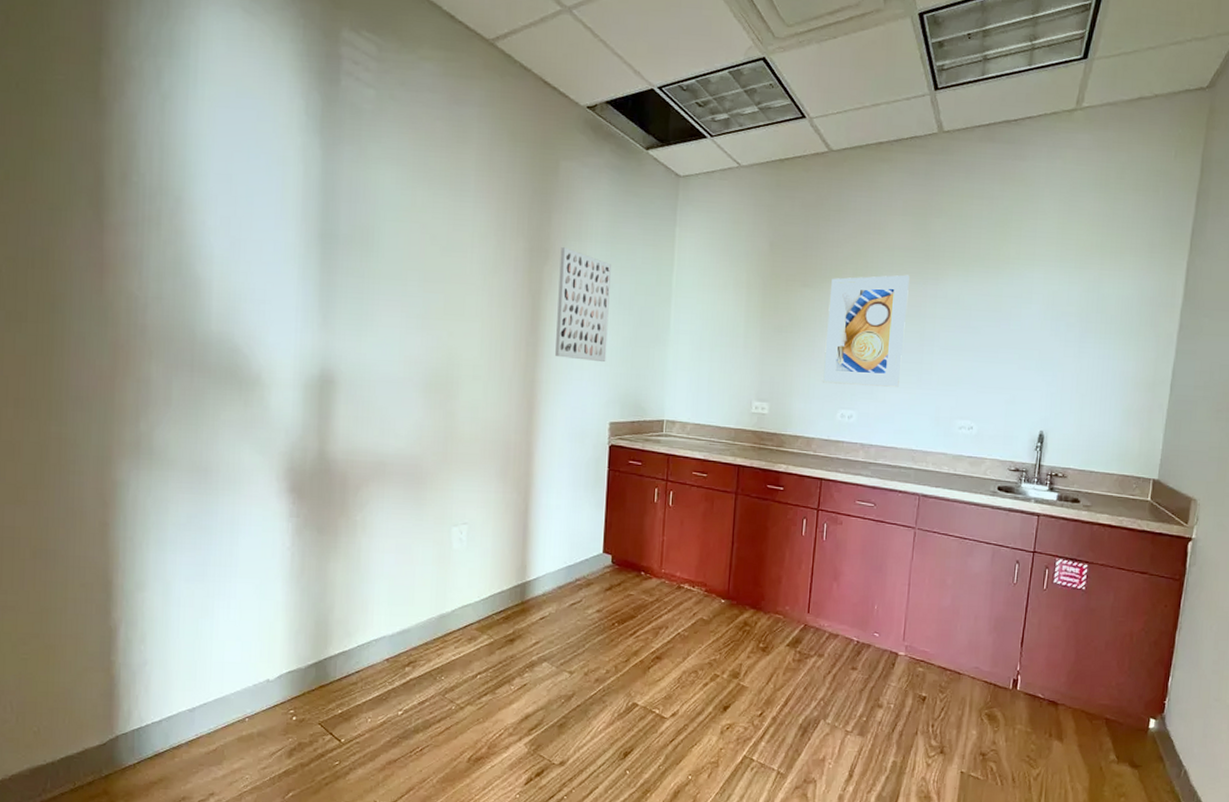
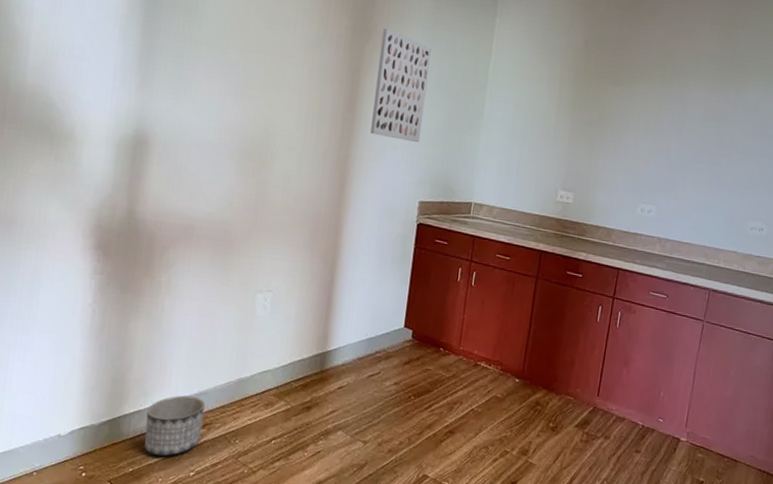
planter: none [351,634,408,697] -> present [144,395,205,456]
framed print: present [822,274,910,387] -> none [625,78,714,186]

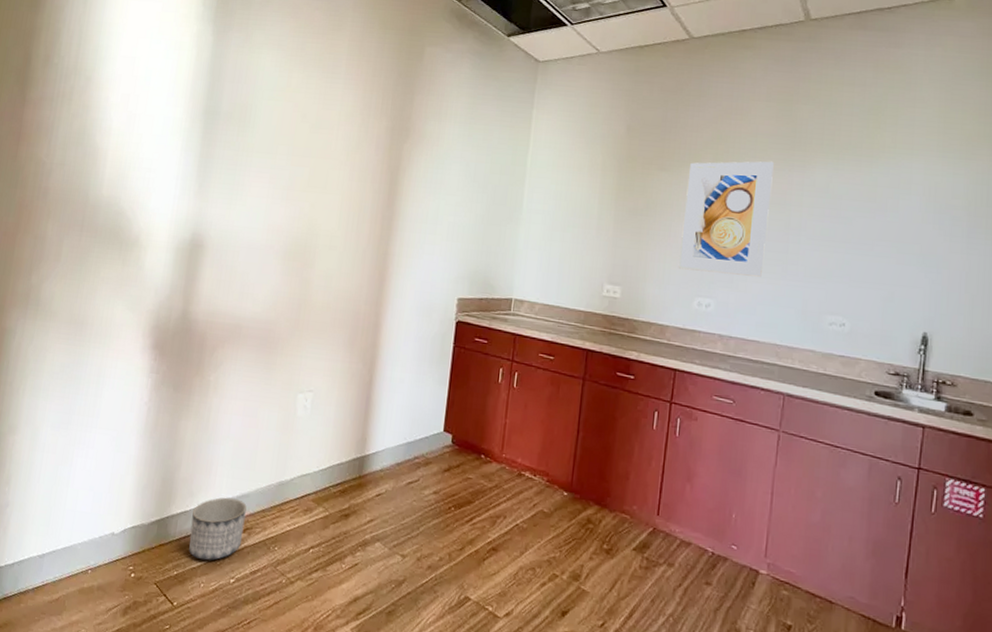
wall art: present [370,28,431,143] -> none [409,127,468,239]
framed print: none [625,78,714,186] -> present [678,161,774,277]

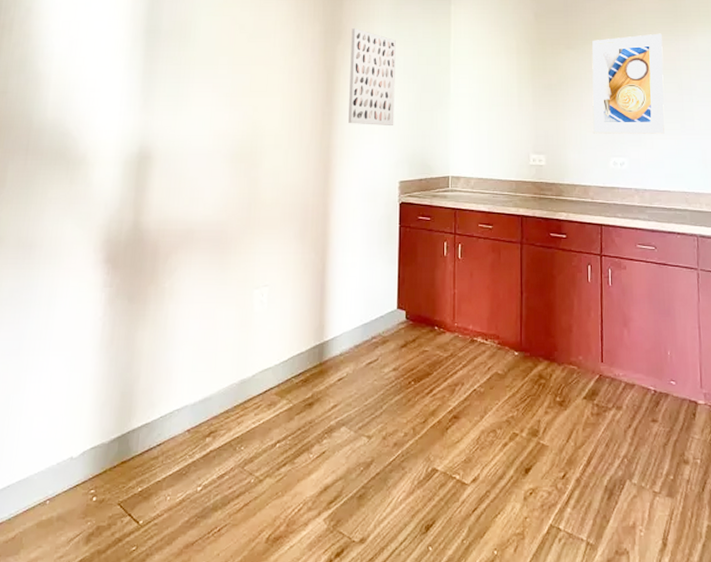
planter: present [189,497,247,561] -> none [152,403,210,472]
wall art: none [409,127,468,239] -> present [348,28,396,127]

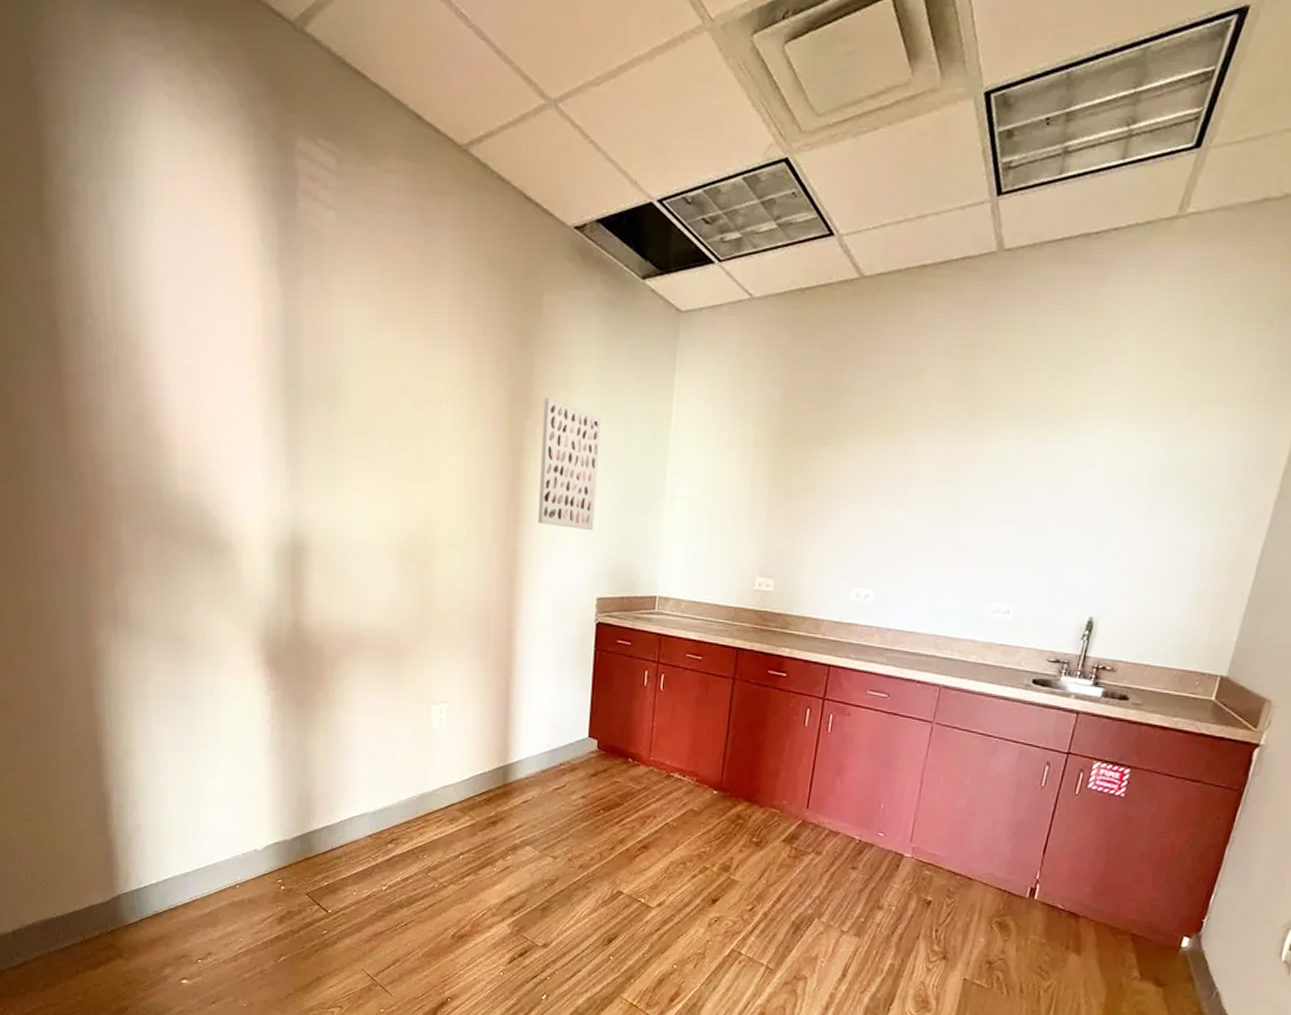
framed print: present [591,33,665,134] -> none [836,430,948,564]

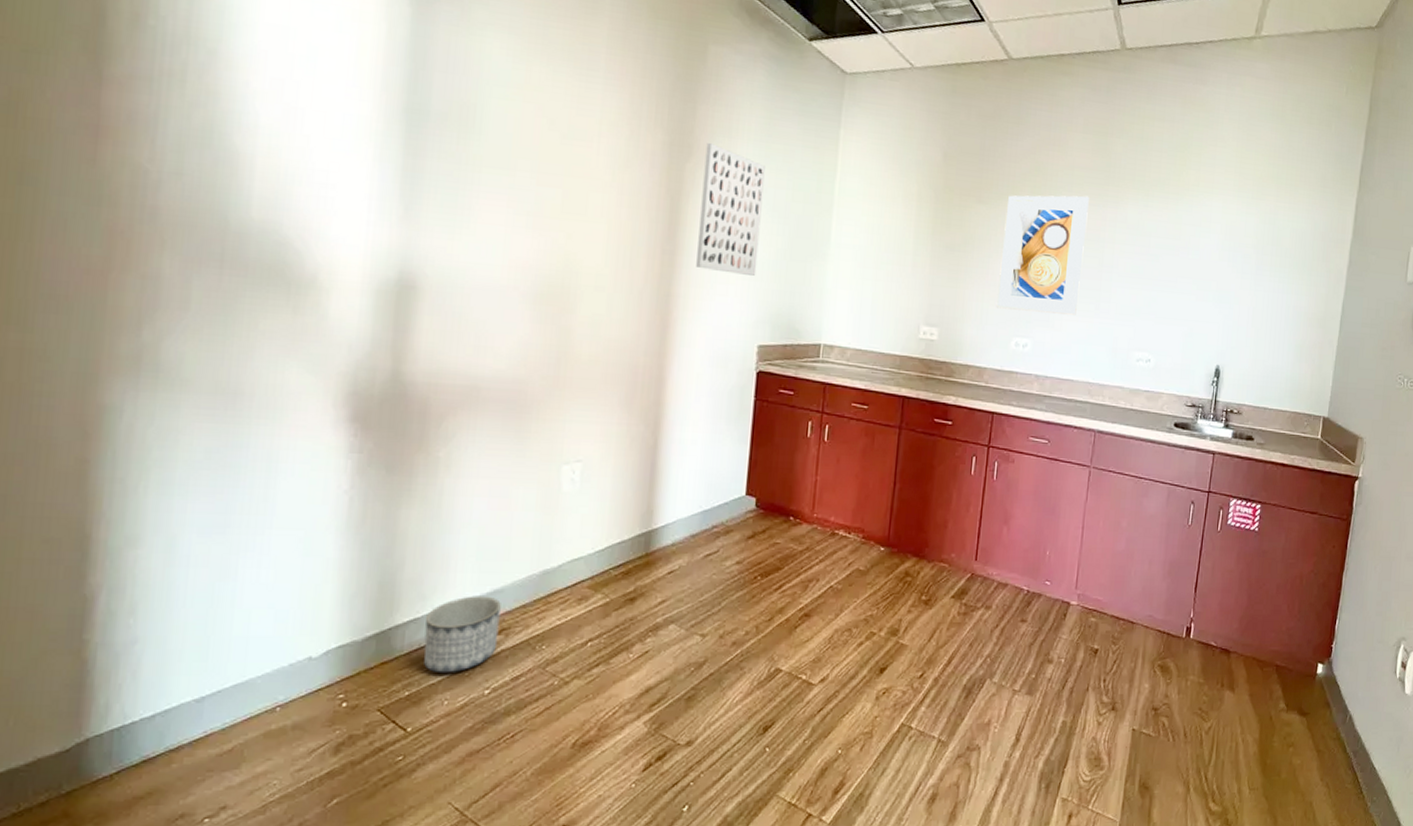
planter: none [335,811,390,871] -> present [423,596,501,674]
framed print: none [836,430,948,564] -> present [996,195,1089,315]

